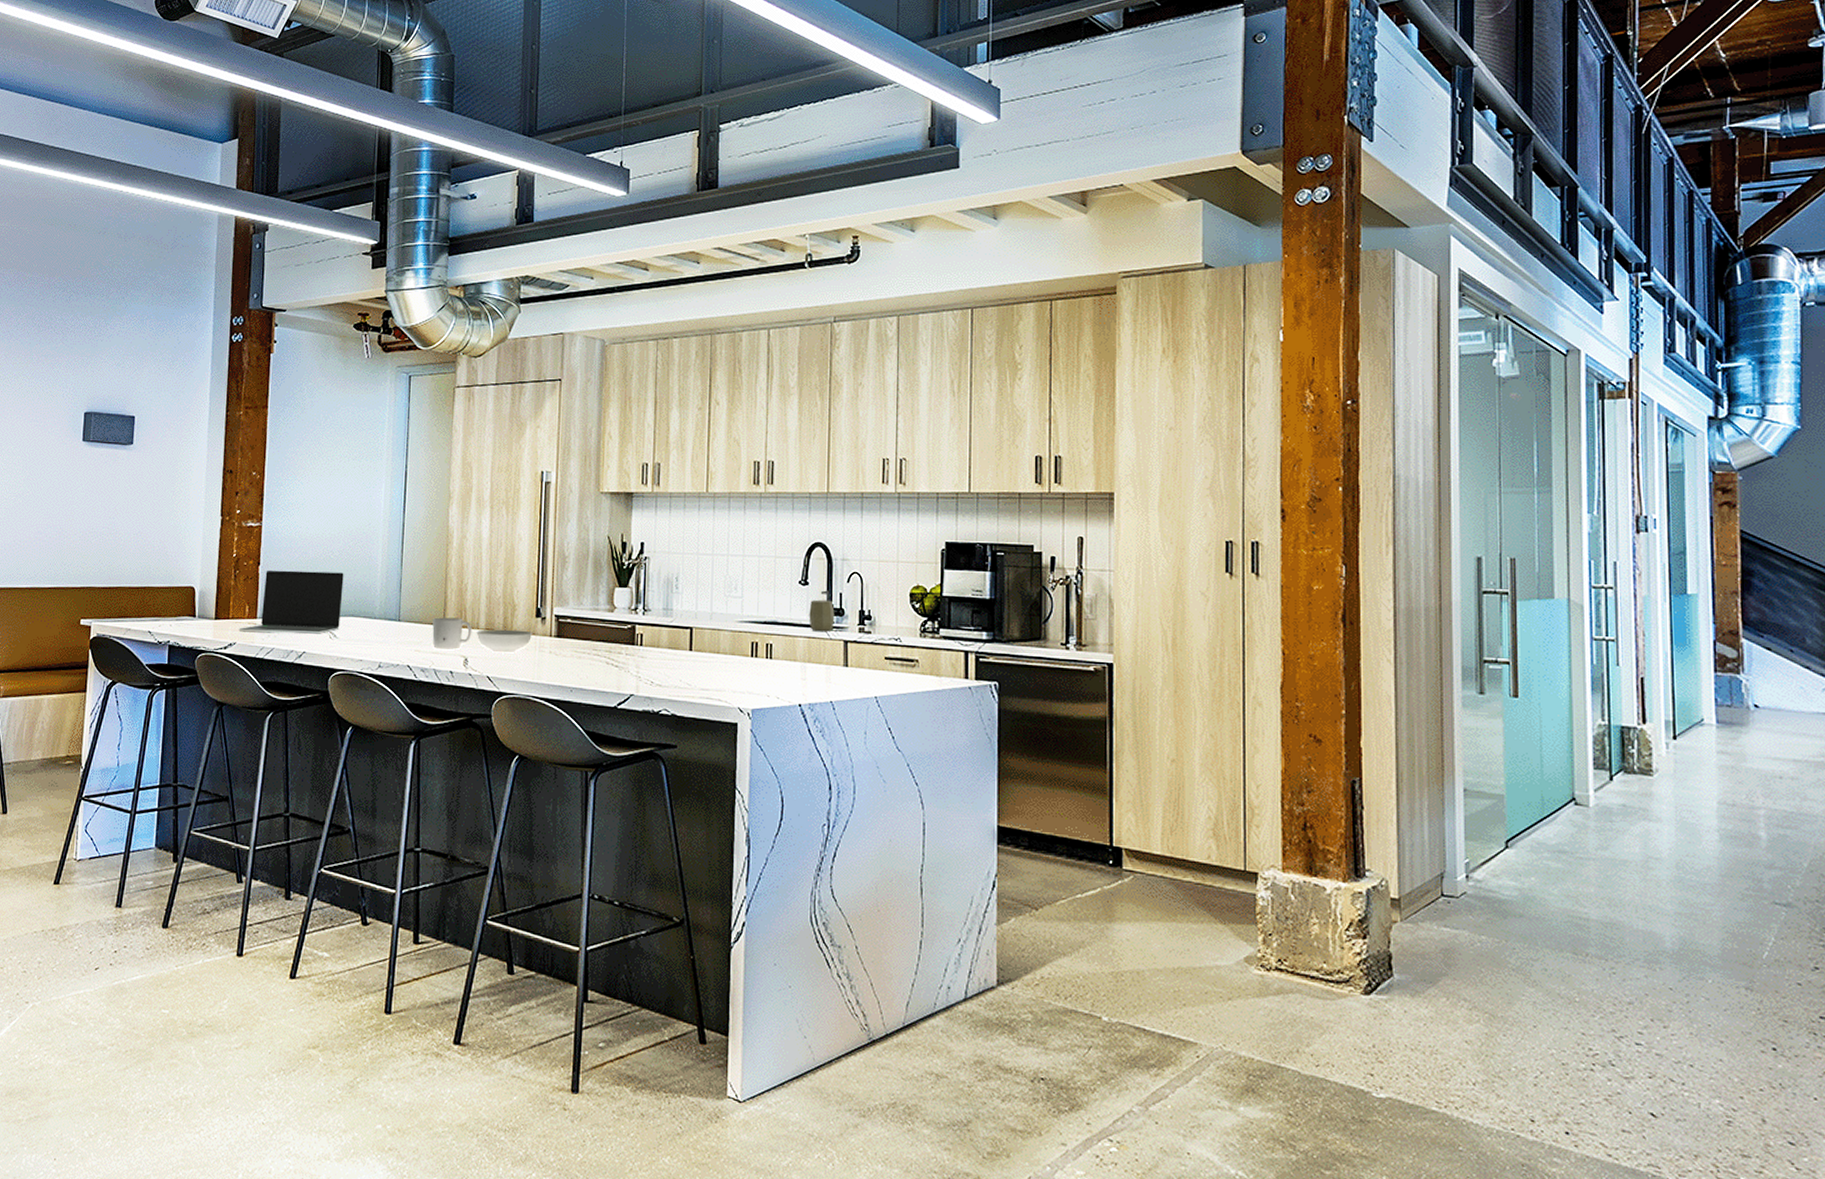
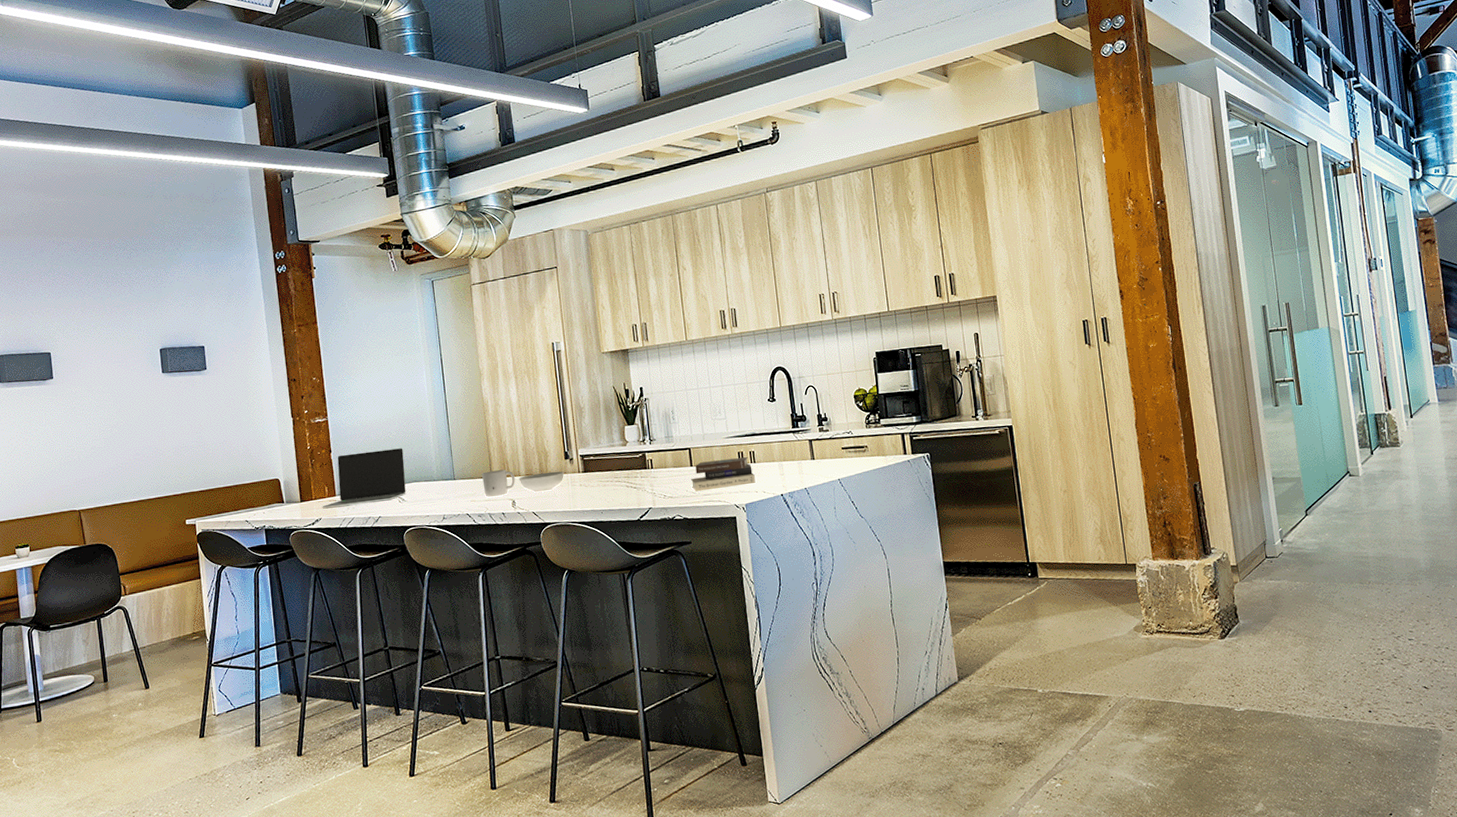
books: none [686,647,769,686] -> present [690,457,756,492]
soap dispenser: present [809,590,835,632] -> none [778,403,800,437]

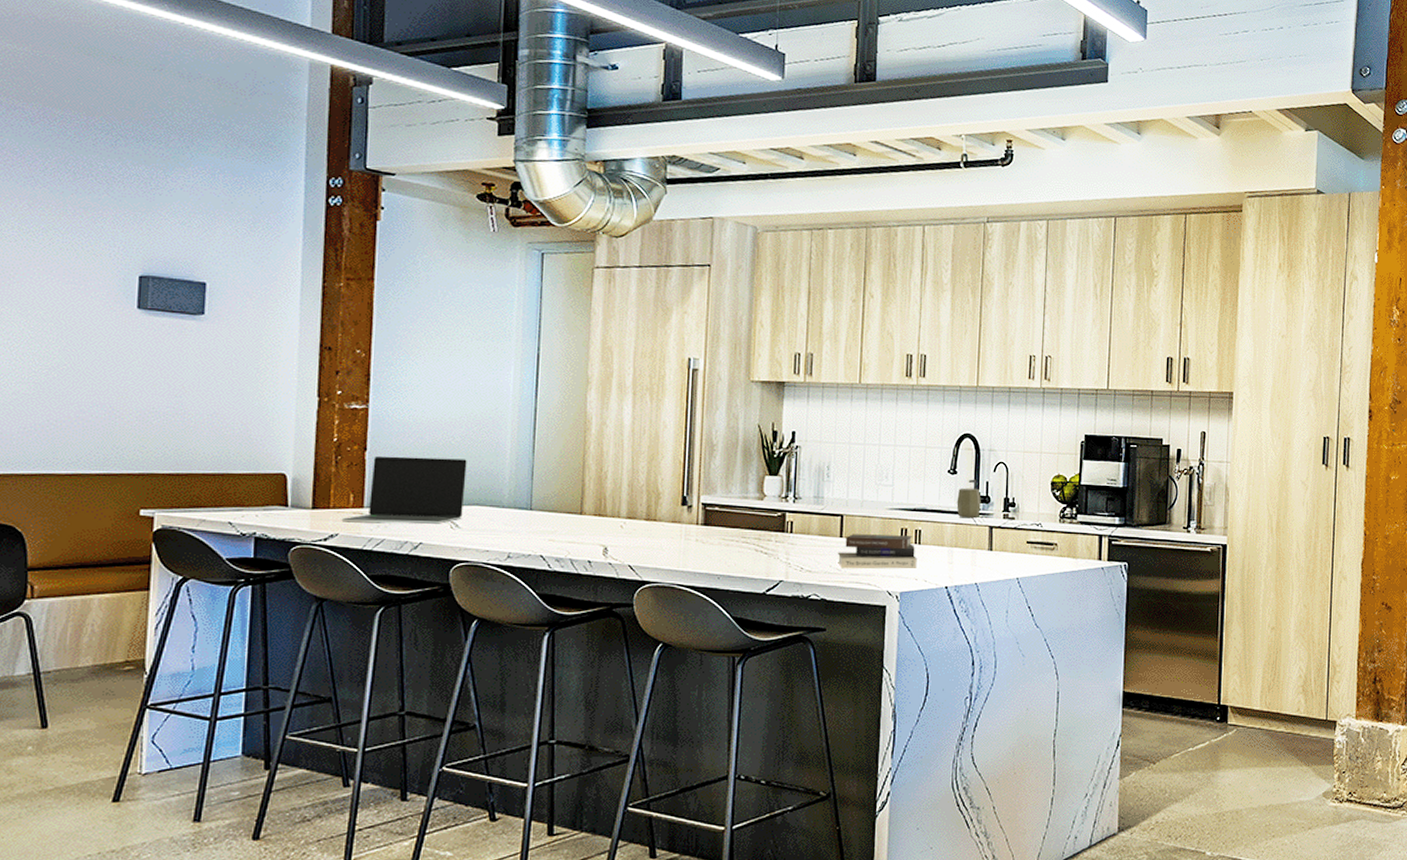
mug: present [482,469,516,497] -> none [568,505,613,539]
bowl: present [518,471,565,493] -> none [617,517,679,542]
soap dispenser: none [778,403,800,437] -> present [956,479,981,519]

